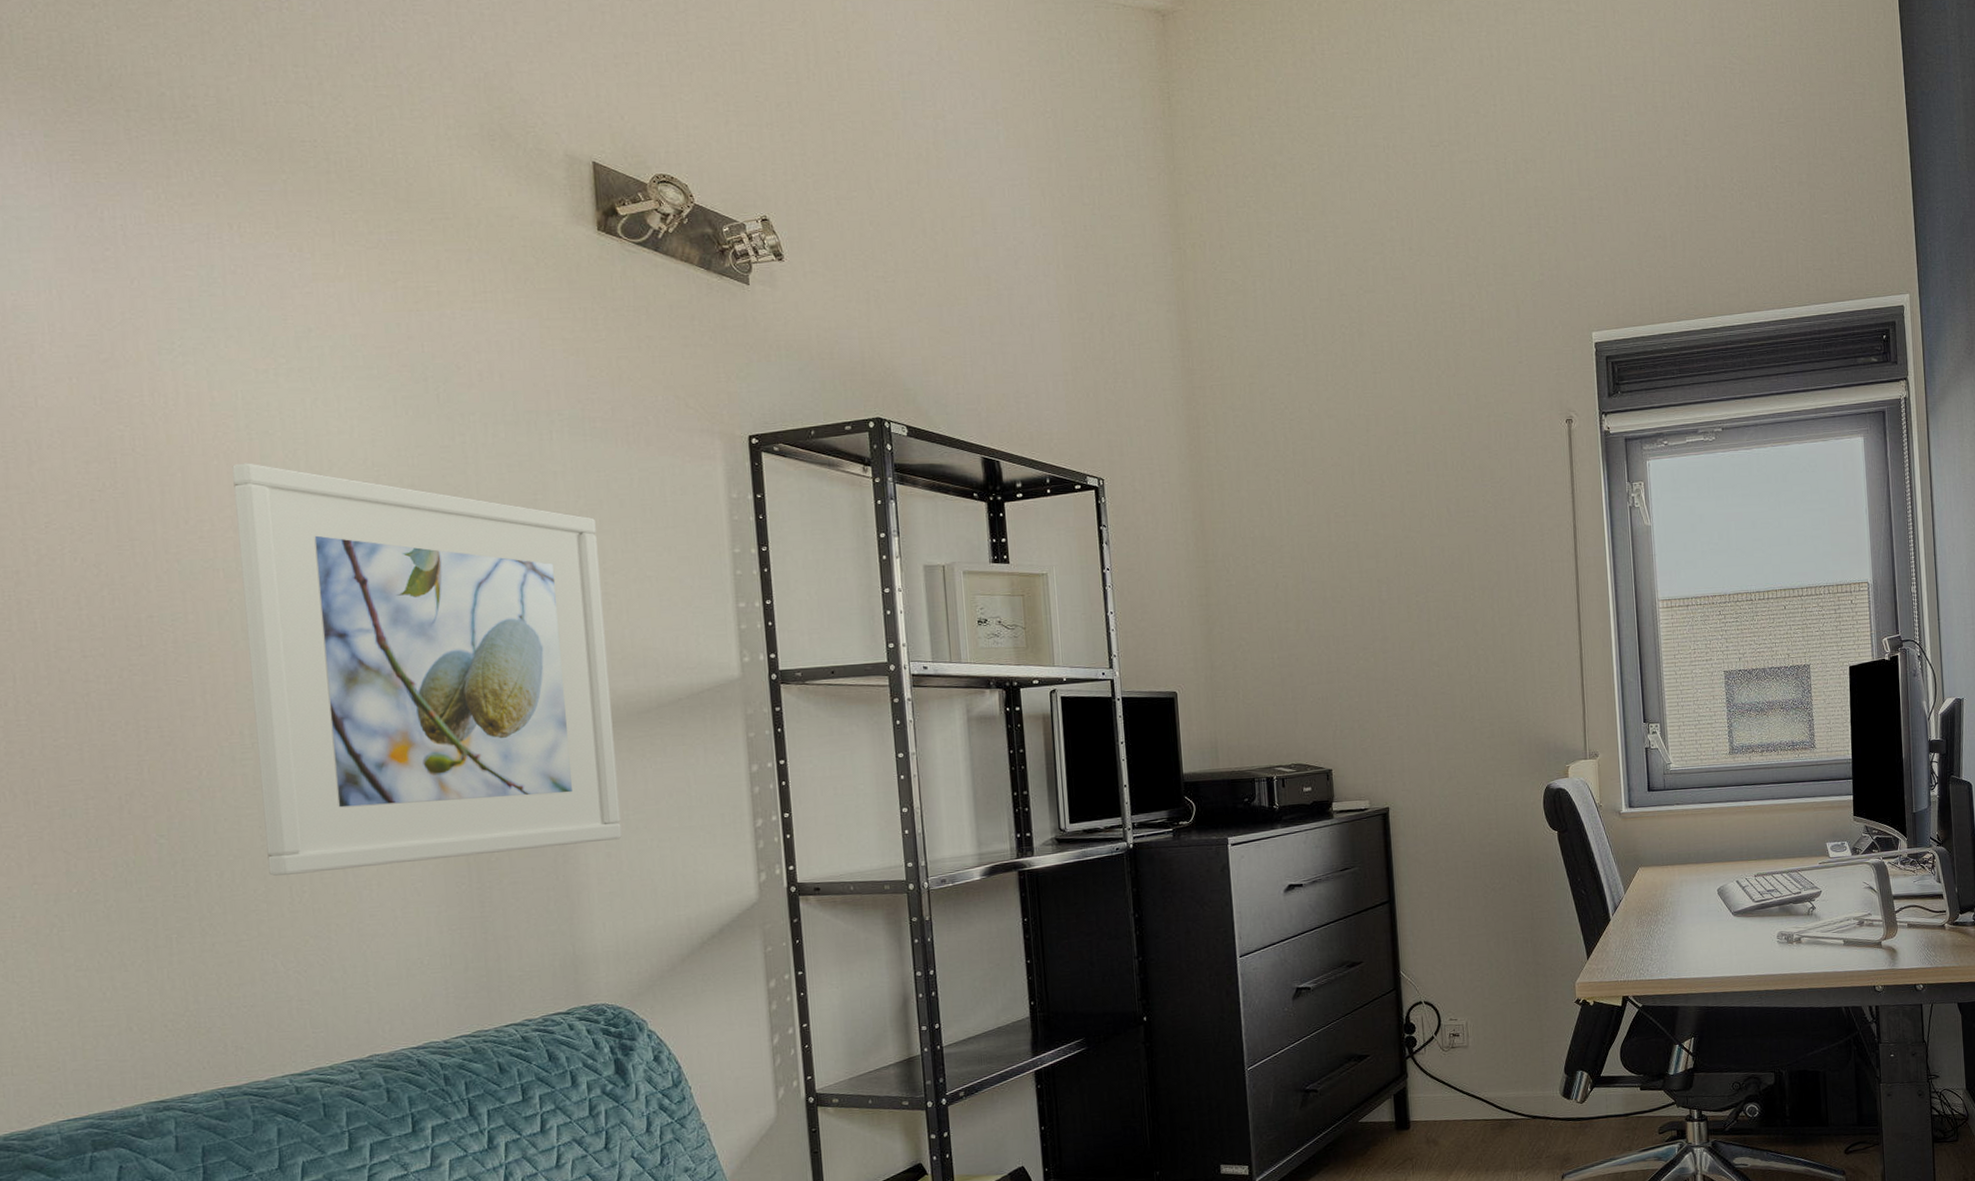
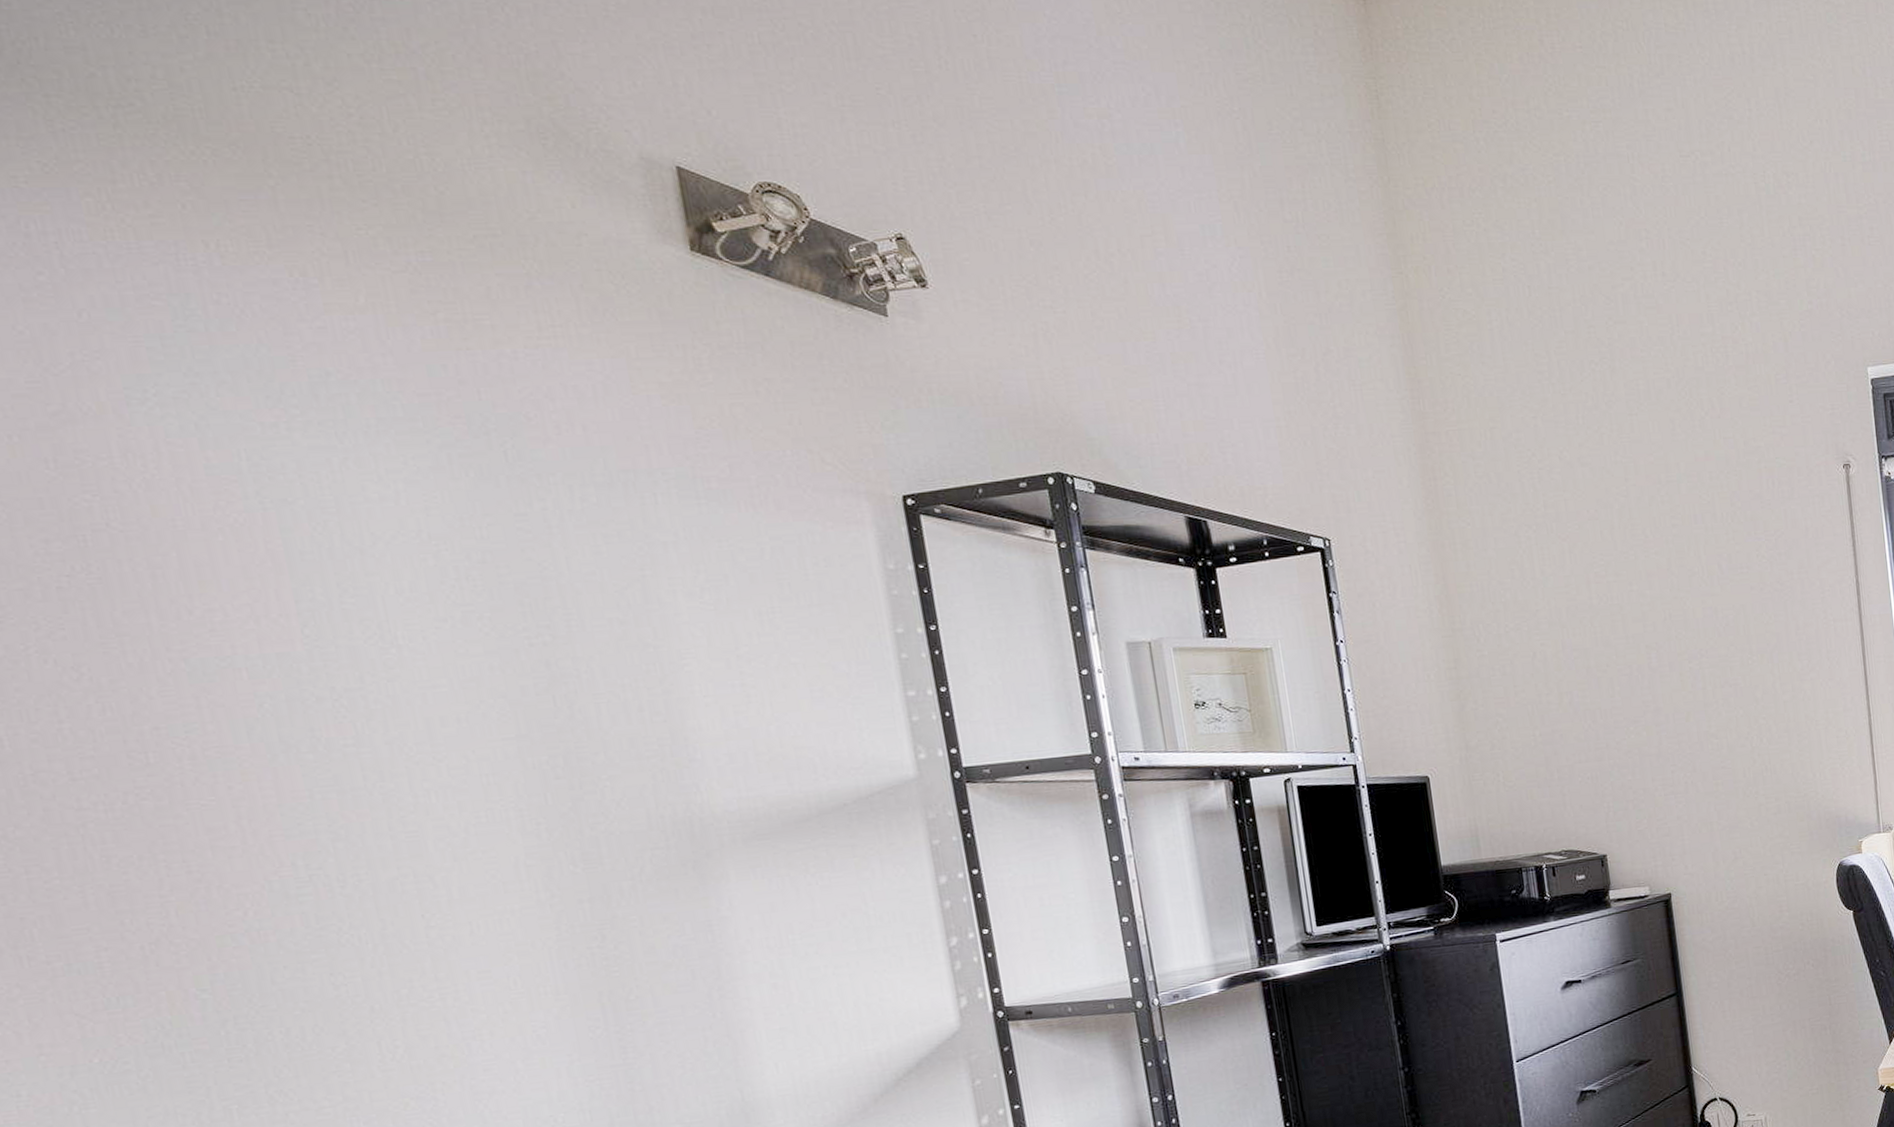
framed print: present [232,463,622,876] -> none [243,538,789,1031]

